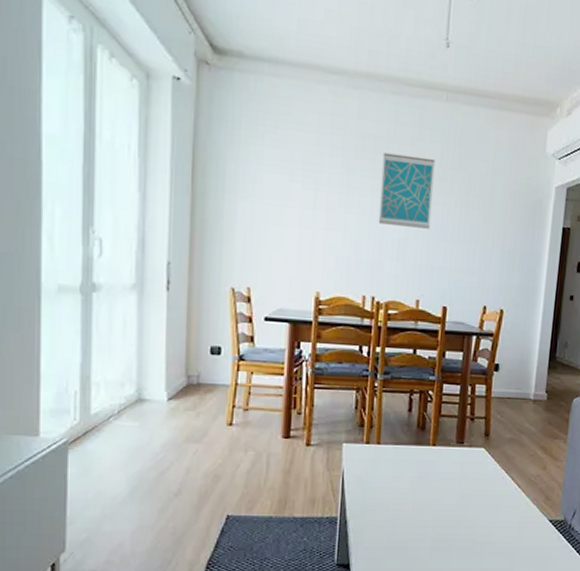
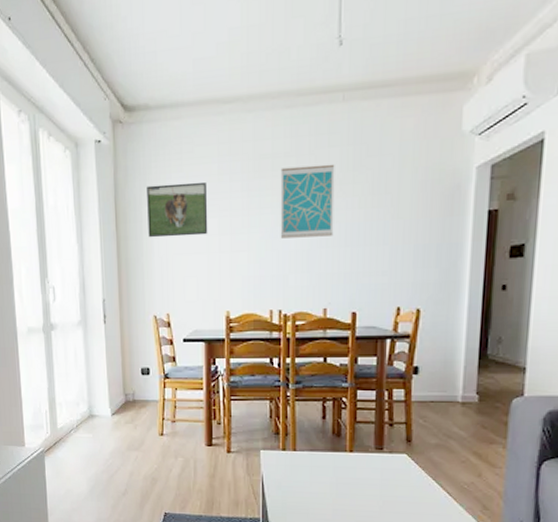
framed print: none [232,141,305,207] -> present [147,181,208,238]

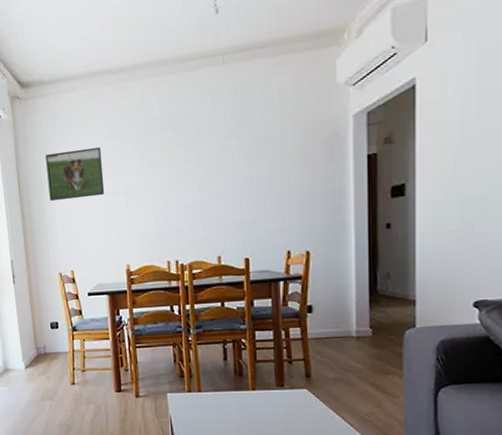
wall art: present [280,164,335,239] -> none [168,122,223,194]

